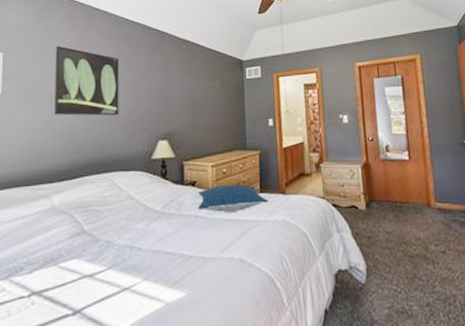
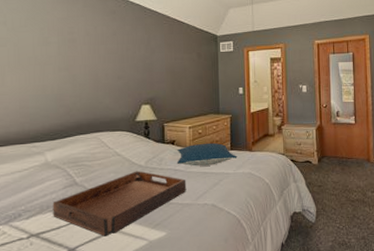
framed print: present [54,45,119,116] -> none [43,16,106,83]
serving tray: none [57,217,209,296] -> present [52,170,187,237]

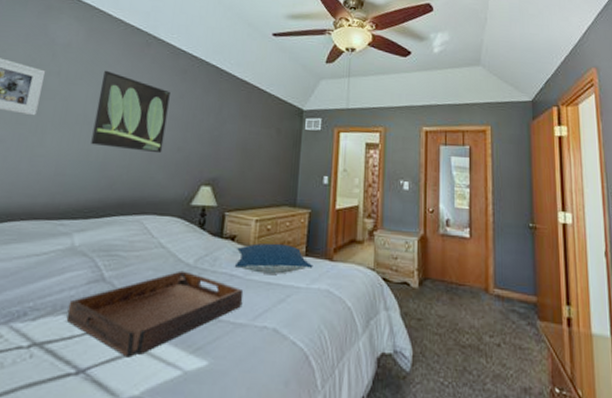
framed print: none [43,16,106,83] -> present [91,70,170,154]

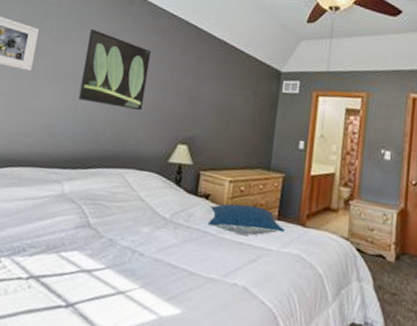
serving tray: present [66,270,244,358] -> none [58,223,216,298]

